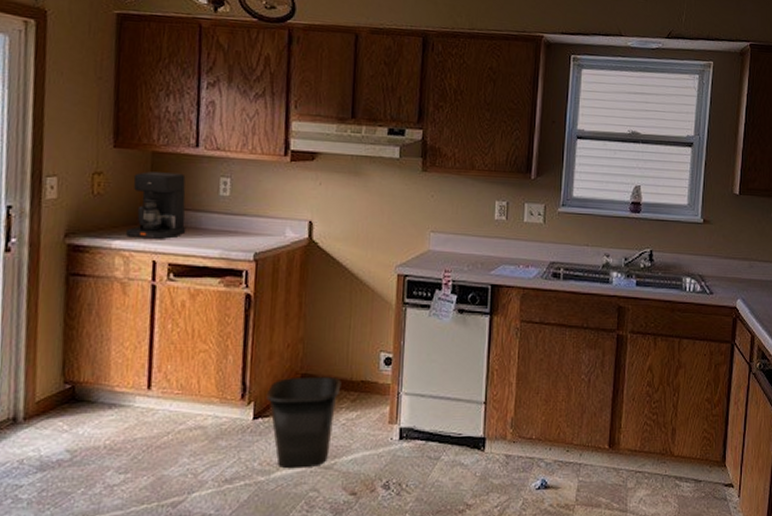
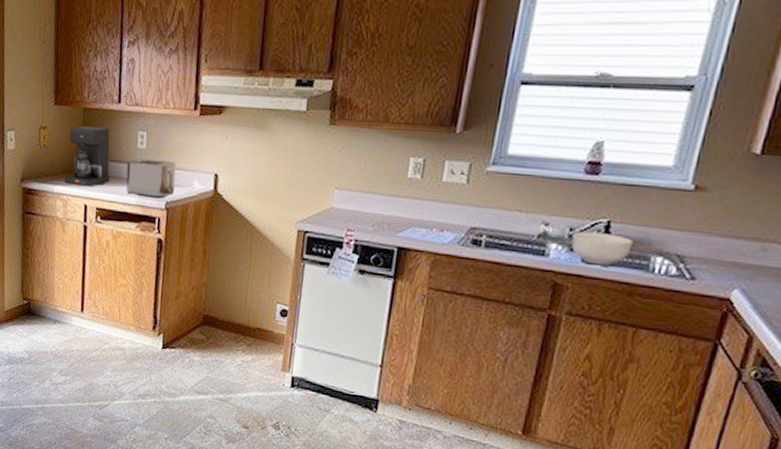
toaster: none [205,207,266,249] -> present [126,159,176,198]
waste bin: present [266,376,342,468] -> none [173,316,239,398]
bowl: none [627,260,669,288] -> present [571,231,634,266]

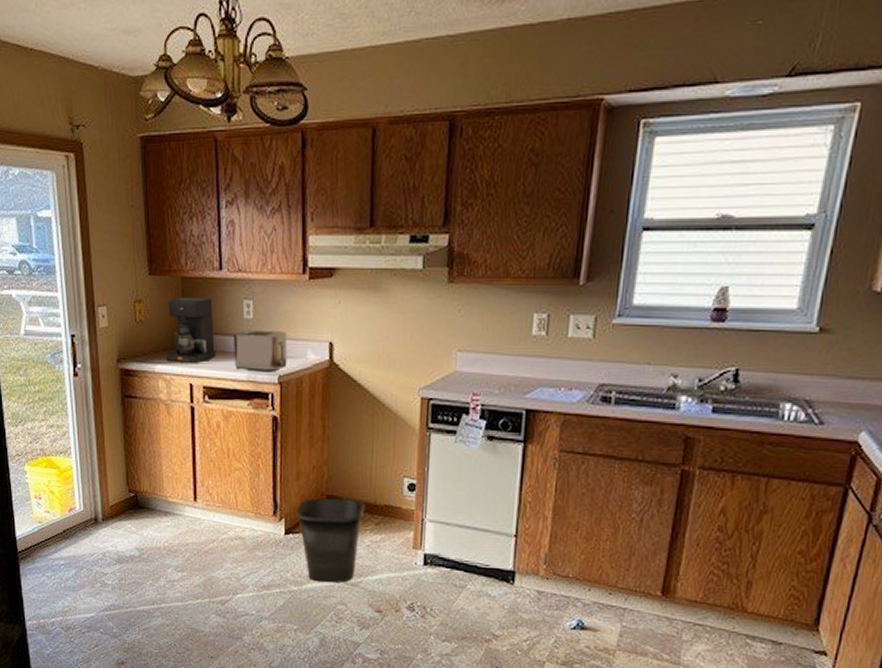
waste bin: none [173,316,239,398] -> present [295,497,366,583]
bowl: present [571,231,634,266] -> none [701,381,762,416]

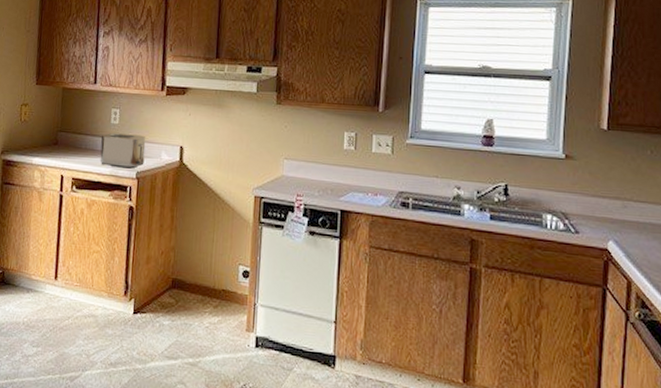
coffee maker: present [166,297,216,364] -> none [43,103,86,159]
waste bin: present [295,497,366,583] -> none [143,280,206,362]

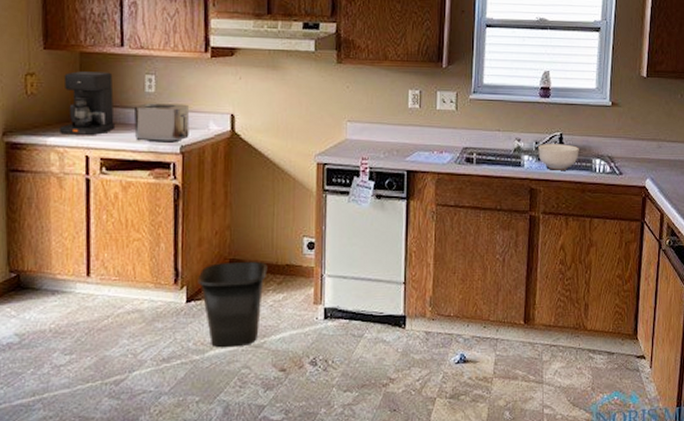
coffee maker: none [43,103,86,159] -> present [60,71,116,136]
waste bin: none [143,280,206,362] -> present [197,261,268,347]
bowl: none [480,193,527,223] -> present [538,144,579,170]

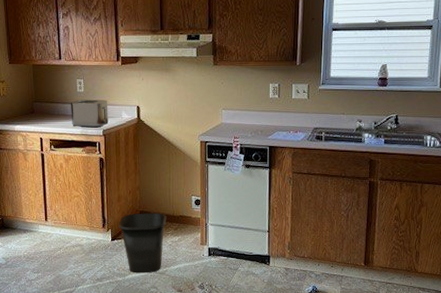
coffee maker: present [60,71,116,136] -> none [23,78,59,124]
bowl: present [538,144,579,170] -> none [377,124,412,145]

